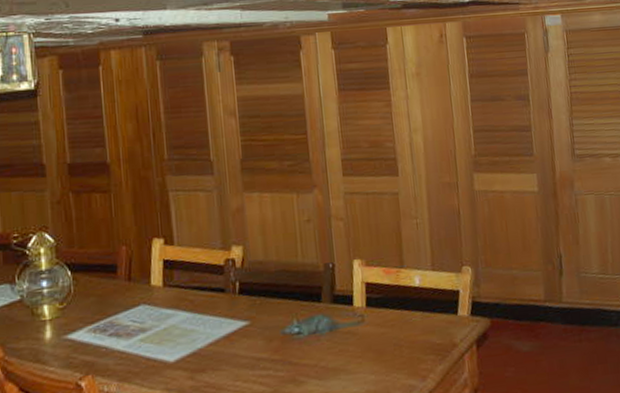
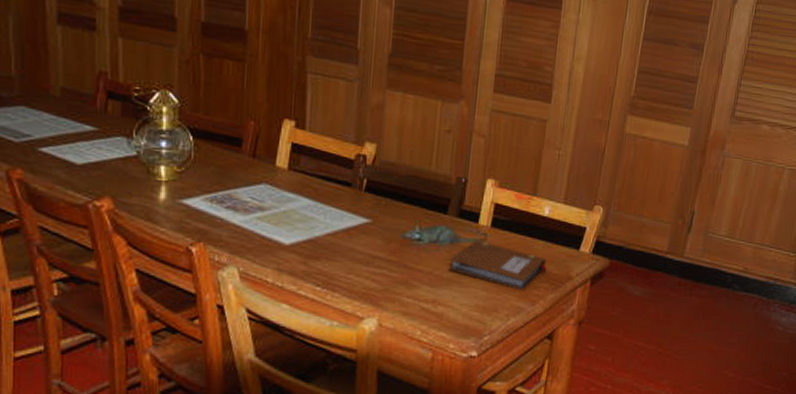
notebook: none [332,323,430,368] -> present [448,240,547,290]

